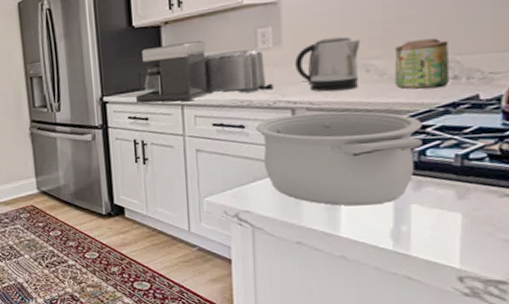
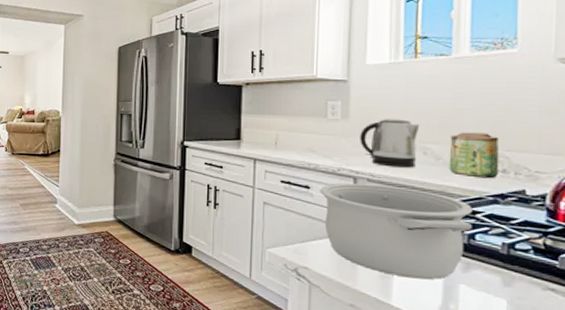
coffee maker: present [135,40,208,103] -> none [213,103,280,157]
toaster: present [204,48,275,95] -> none [277,117,340,158]

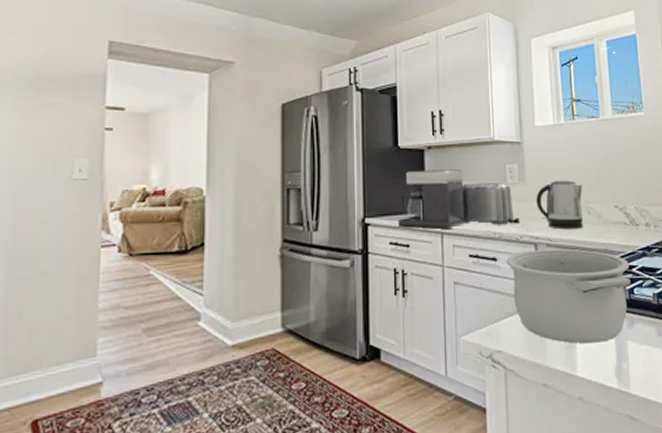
coffee maker: none [213,103,280,157] -> present [397,169,465,230]
toaster: none [277,117,340,158] -> present [462,183,521,225]
canister: present [448,132,500,178] -> none [606,190,644,233]

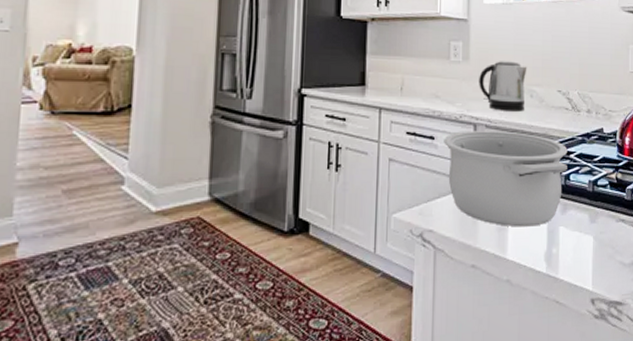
coffee maker: present [397,169,465,230] -> none [335,41,406,105]
toaster: present [462,183,521,225] -> none [403,58,462,104]

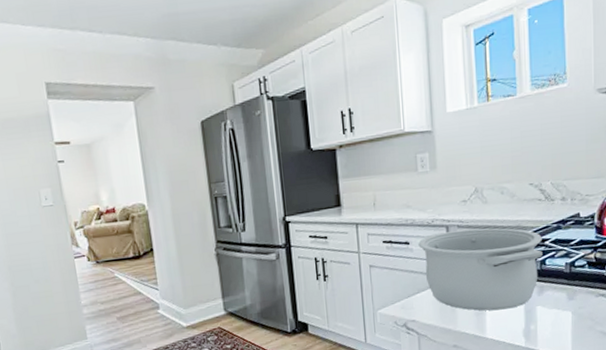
kettle: present [479,61,527,112] -> none [447,163,497,212]

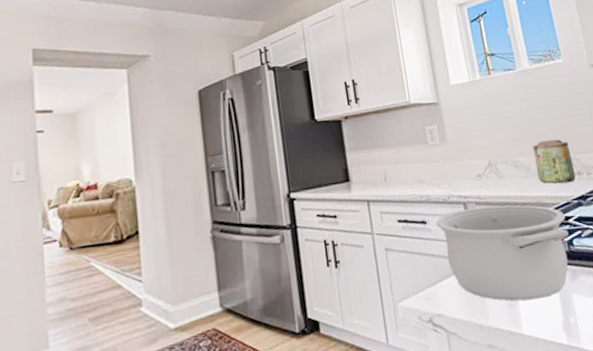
canister: none [520,166,560,209] -> present [532,139,576,184]

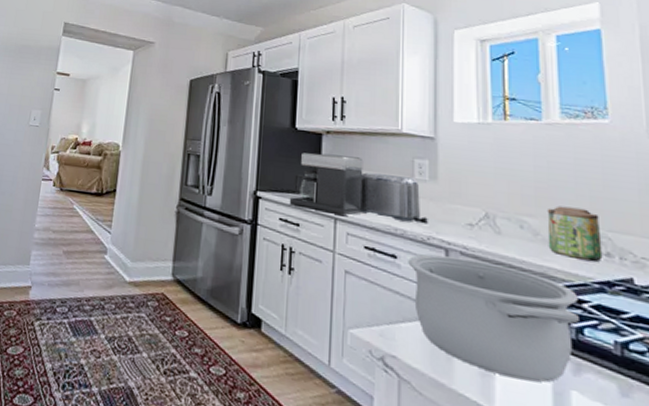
coffee maker: none [322,136,390,199] -> present [289,152,364,216]
toaster: none [383,144,447,190] -> present [360,172,429,225]

